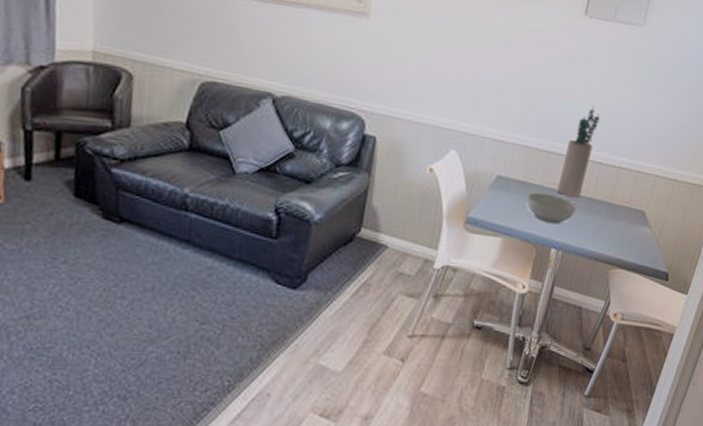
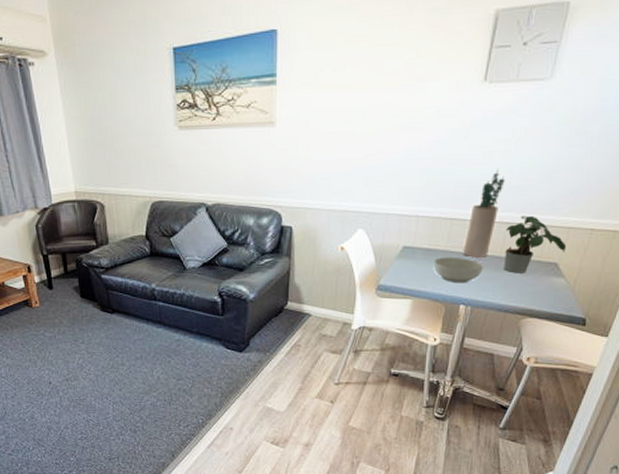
potted plant: none [595,157,653,219] -> present [504,215,567,273]

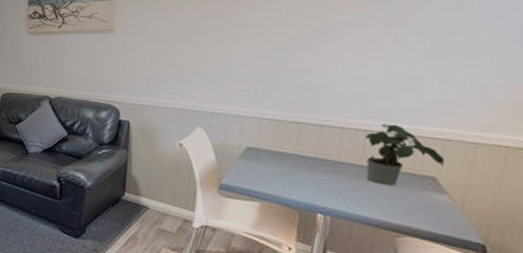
bowl: present [433,257,484,283] -> none [281,160,343,190]
vase: present [463,169,505,258] -> none [315,76,358,165]

